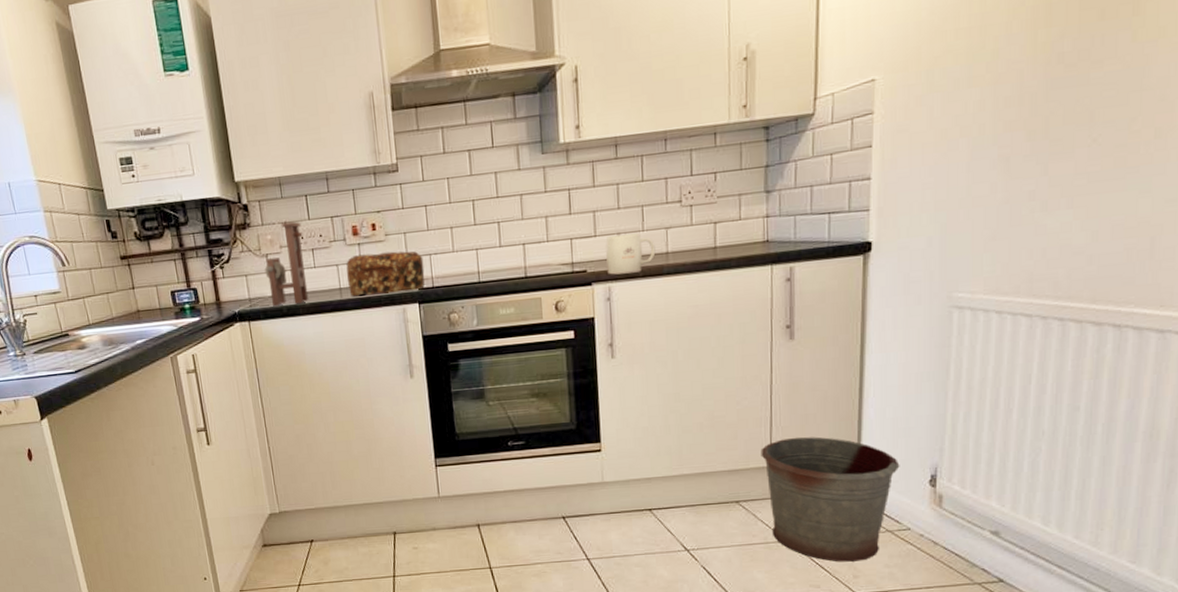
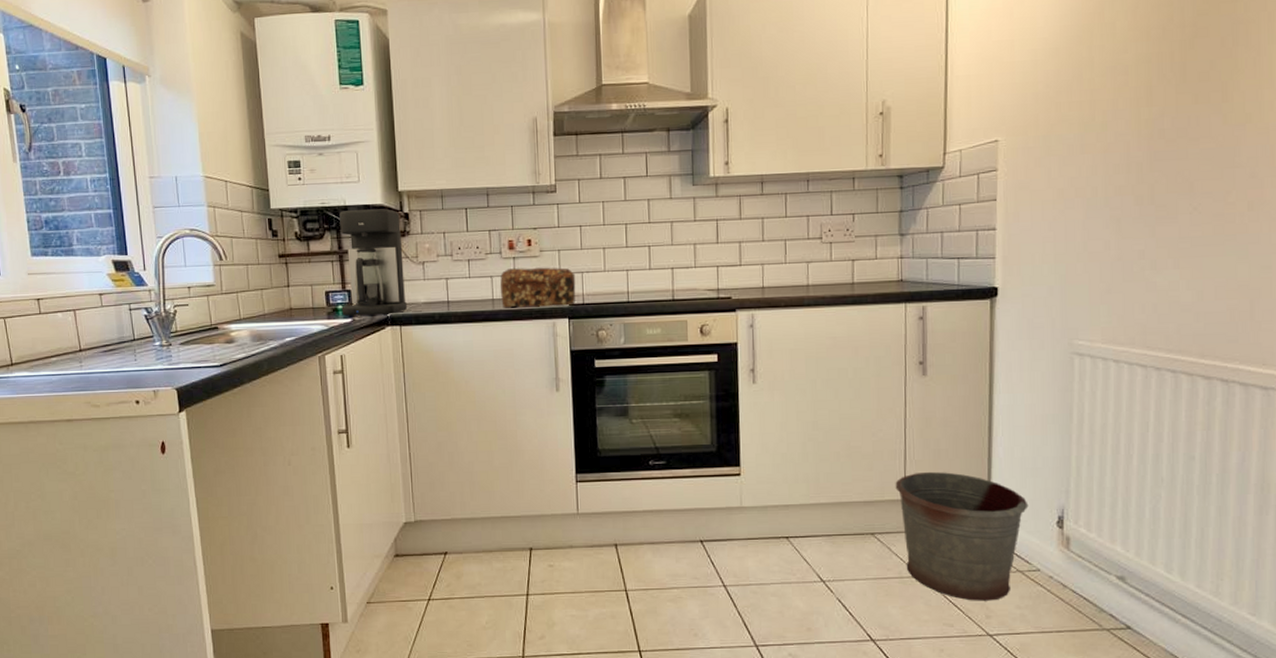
coffee maker: none [177,201,254,316] -> present [339,208,407,317]
paper towel holder: present [264,221,309,307] -> none [420,232,462,313]
mug: present [606,233,656,275] -> none [750,265,797,303]

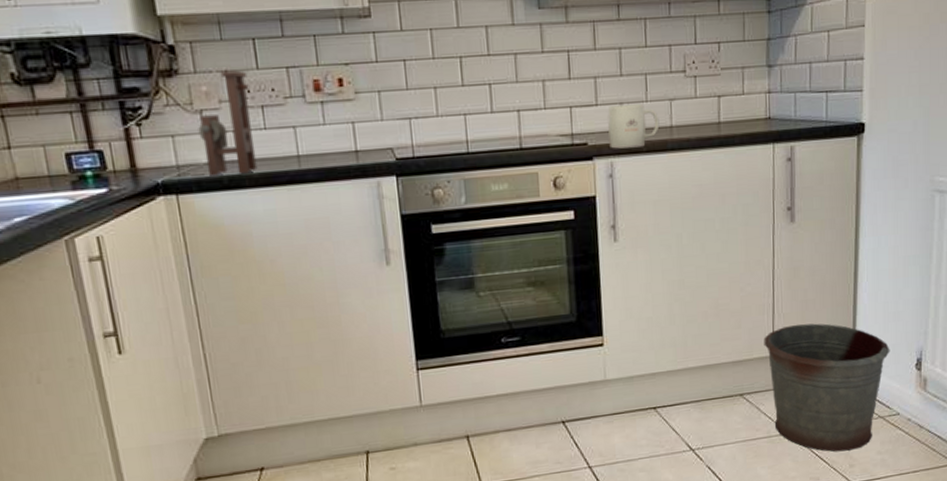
coffee maker: present [339,208,407,317] -> none [74,39,184,186]
paper towel holder: none [420,232,462,313] -> present [198,70,258,176]
bread loaf: present [500,267,576,308] -> none [306,113,404,167]
mug: none [750,265,797,303] -> present [608,104,660,149]

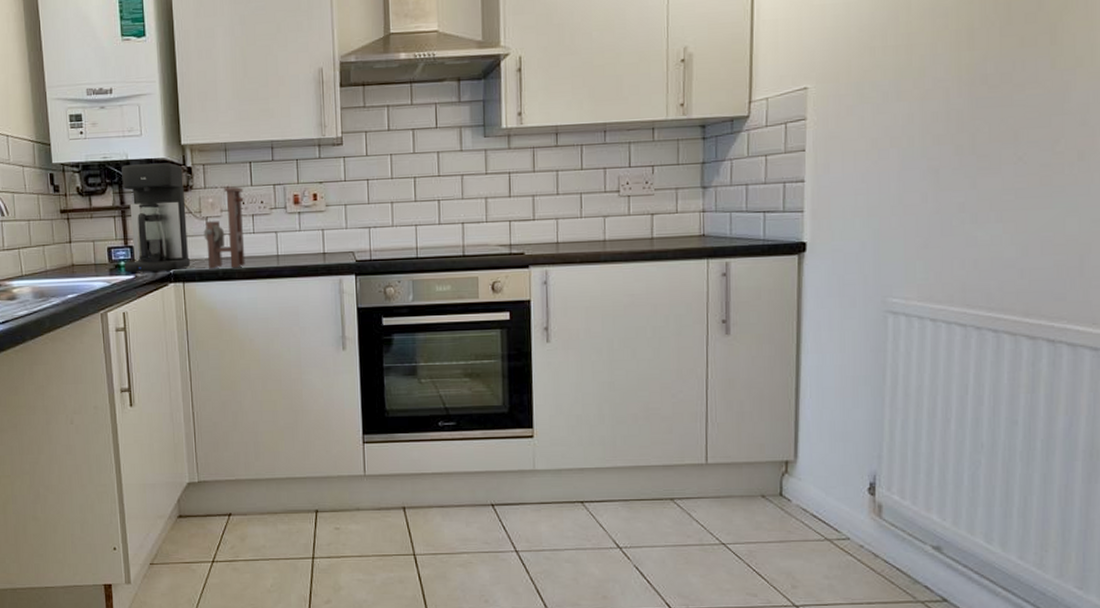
coffee maker: none [74,39,184,186] -> present [121,163,190,274]
mug: present [608,104,660,149] -> none [544,220,593,259]
bucket: present [763,323,890,452] -> none [696,434,838,570]

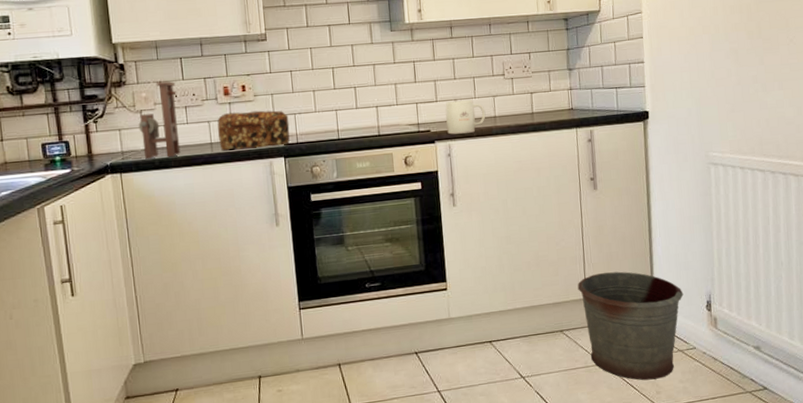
coffee maker: present [121,163,190,274] -> none [53,60,126,168]
bread loaf: none [284,222,363,265] -> present [217,110,290,151]
mug: none [544,220,593,259] -> present [445,100,486,135]
bucket: none [696,434,838,570] -> present [577,271,684,380]

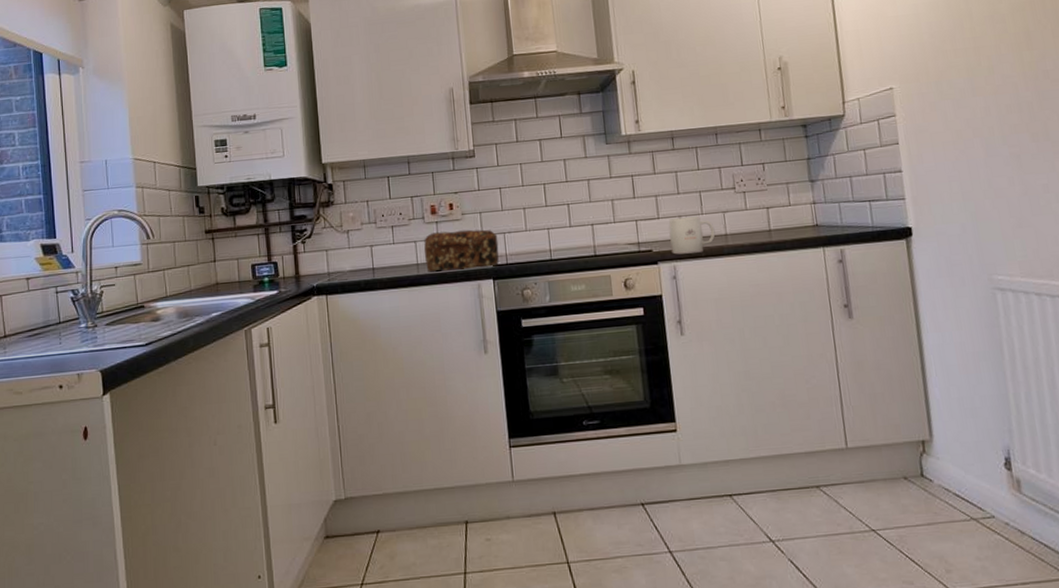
paper towel holder: present [138,81,181,159] -> none [345,200,387,281]
bucket: present [577,271,684,380] -> none [834,417,973,554]

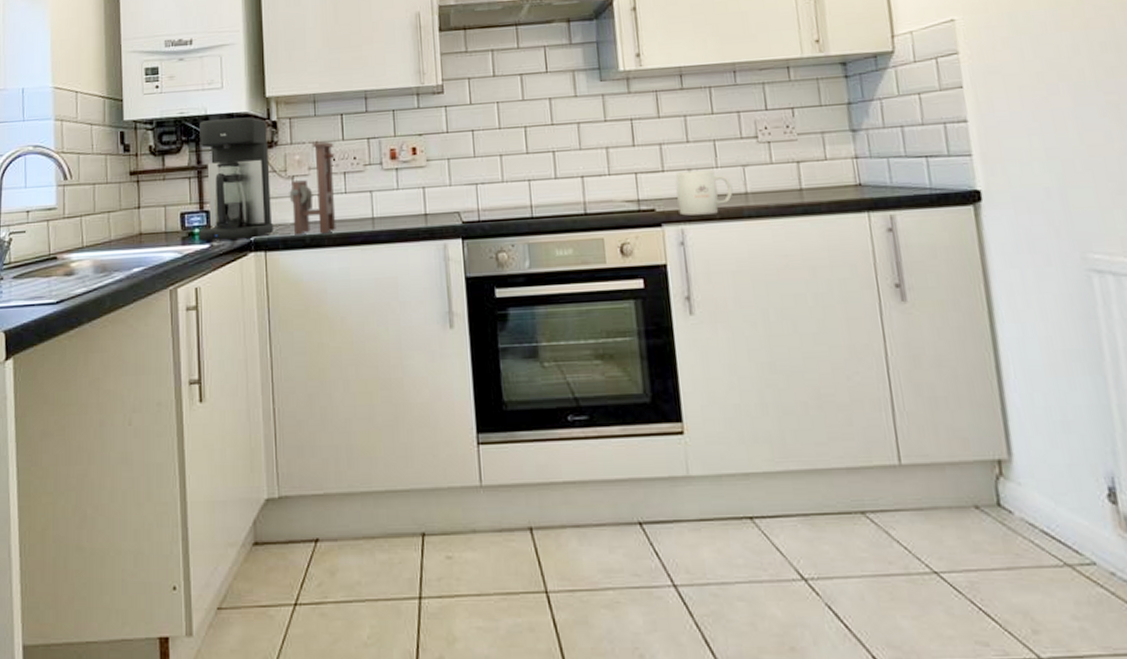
coffee maker: none [265,181,332,289] -> present [198,117,273,242]
paper towel holder: none [345,200,387,281] -> present [289,141,336,235]
bread loaf: present [423,229,499,272] -> none [380,178,470,228]

